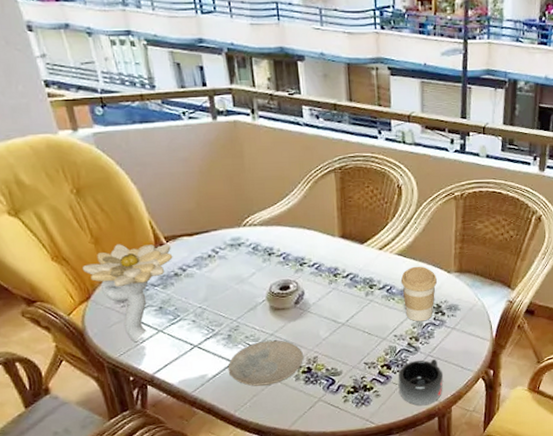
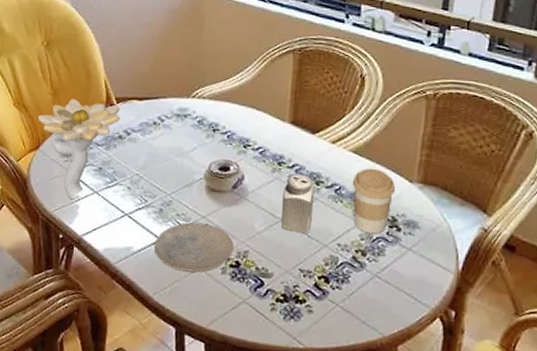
salt shaker: none [342,281,370,333] -> present [281,173,315,233]
mug: present [398,359,443,406] -> none [335,279,390,337]

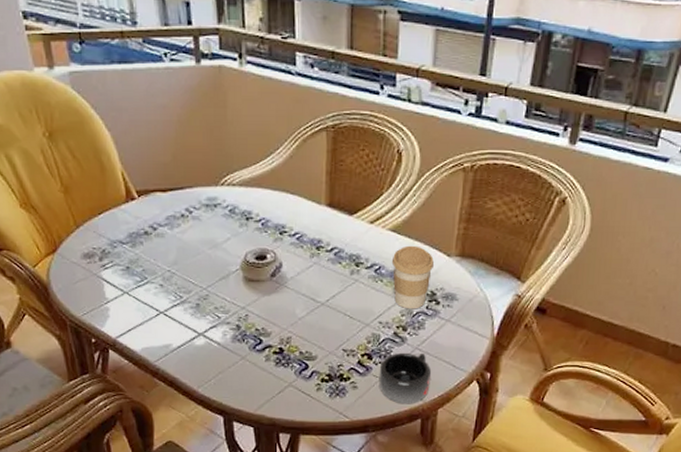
flower: present [37,99,121,200] -> none [50,195,144,303]
plate: present [153,222,233,273] -> none [194,314,275,363]
salt shaker: present [281,173,315,233] -> none [323,257,354,314]
mug: none [335,279,390,337] -> present [379,353,431,404]

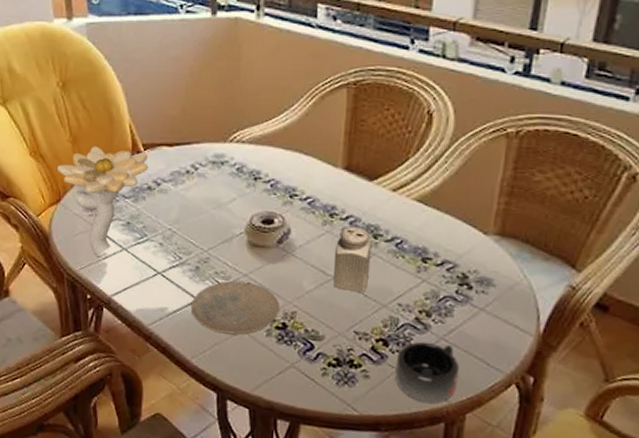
flower: none [50,195,144,303] -> present [56,146,149,258]
plate: none [194,314,275,363] -> present [190,281,279,335]
salt shaker: none [323,257,354,314] -> present [333,226,372,292]
coffee cup: present [391,245,434,309] -> none [416,218,467,293]

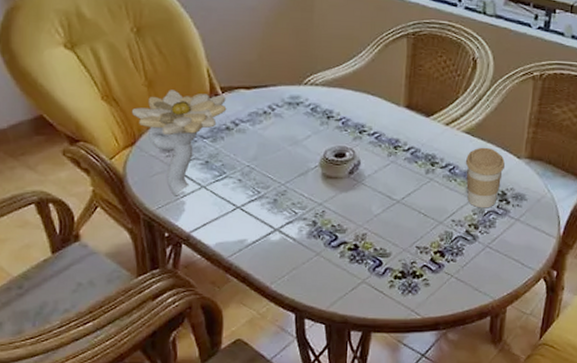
plate: present [190,281,279,335] -> none [269,210,351,259]
salt shaker: present [333,226,372,292] -> none [398,156,430,212]
mug: present [395,342,459,404] -> none [450,251,500,302]
coffee cup: none [416,218,467,293] -> present [465,147,505,208]

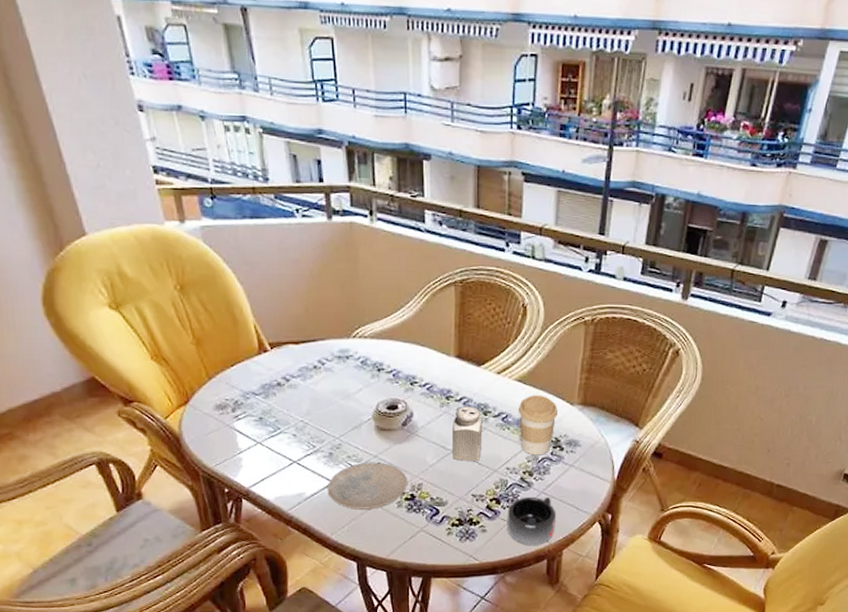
flower: present [131,90,227,196] -> none [181,347,277,453]
plate: none [269,210,351,259] -> present [327,463,407,510]
salt shaker: none [398,156,430,212] -> present [453,406,483,461]
mug: none [450,251,500,302] -> present [507,497,556,546]

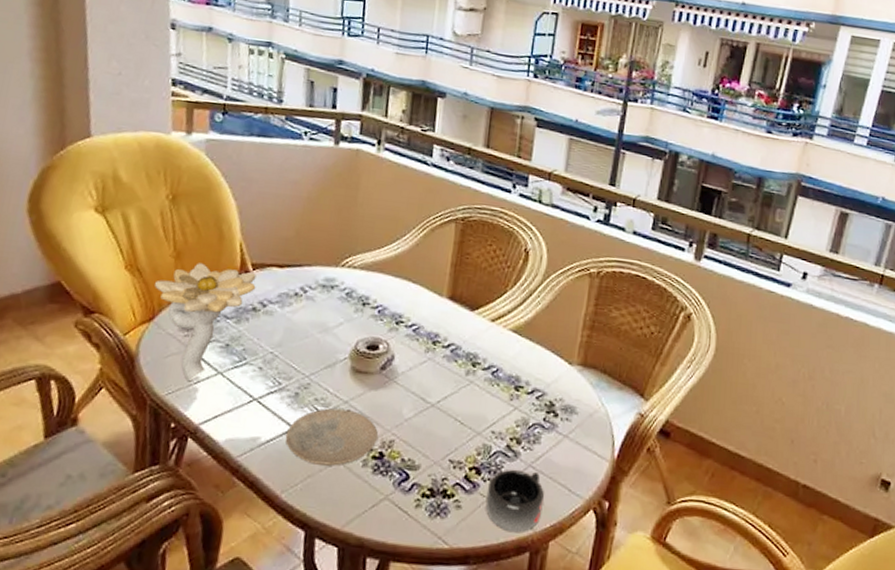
flower: none [181,347,277,453] -> present [154,263,256,382]
salt shaker: present [453,406,483,461] -> none [432,354,470,419]
coffee cup: present [518,395,557,455] -> none [510,348,554,421]

